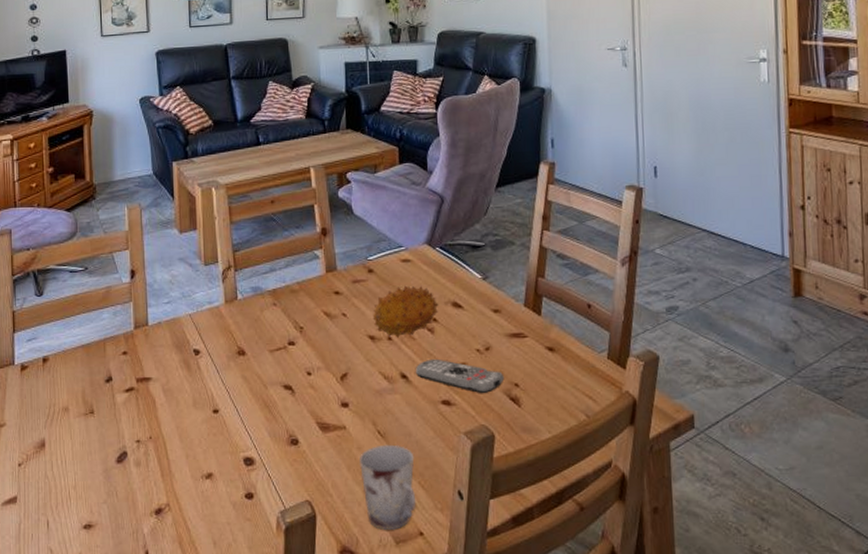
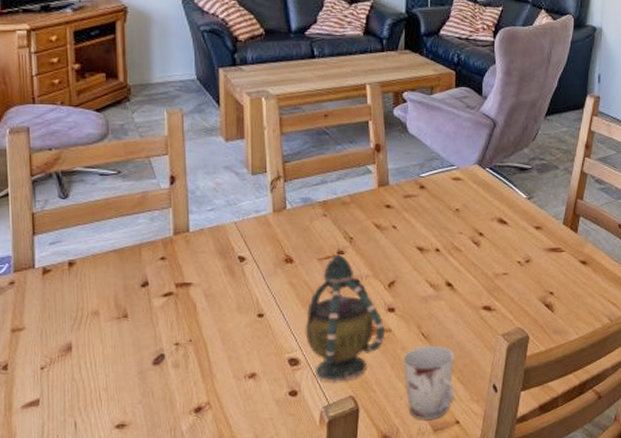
teapot: none [259,344,339,486] -> present [305,253,384,383]
fruit: present [372,285,439,338] -> none [422,201,486,249]
remote control: present [416,358,505,394] -> none [461,269,541,301]

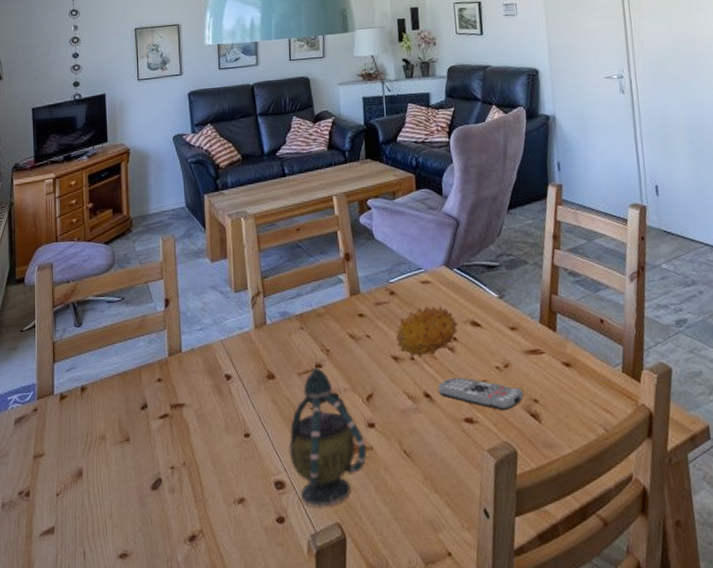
cup: present [402,345,455,420] -> none [386,464,444,551]
fruit: none [422,201,486,249] -> present [395,306,458,357]
remote control: none [461,269,541,301] -> present [439,377,524,411]

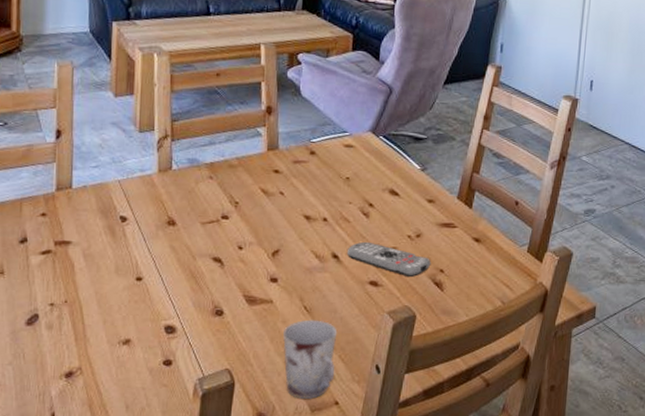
teapot: present [289,367,367,508] -> none [183,218,266,354]
cup: none [386,464,444,551] -> present [282,319,338,399]
fruit: present [395,306,458,357] -> none [310,169,377,219]

